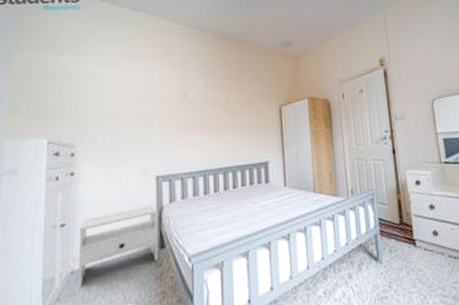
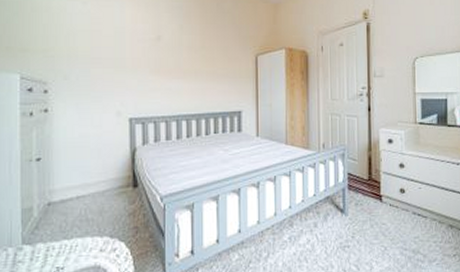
nightstand: present [78,205,159,288] -> none [54,146,132,219]

